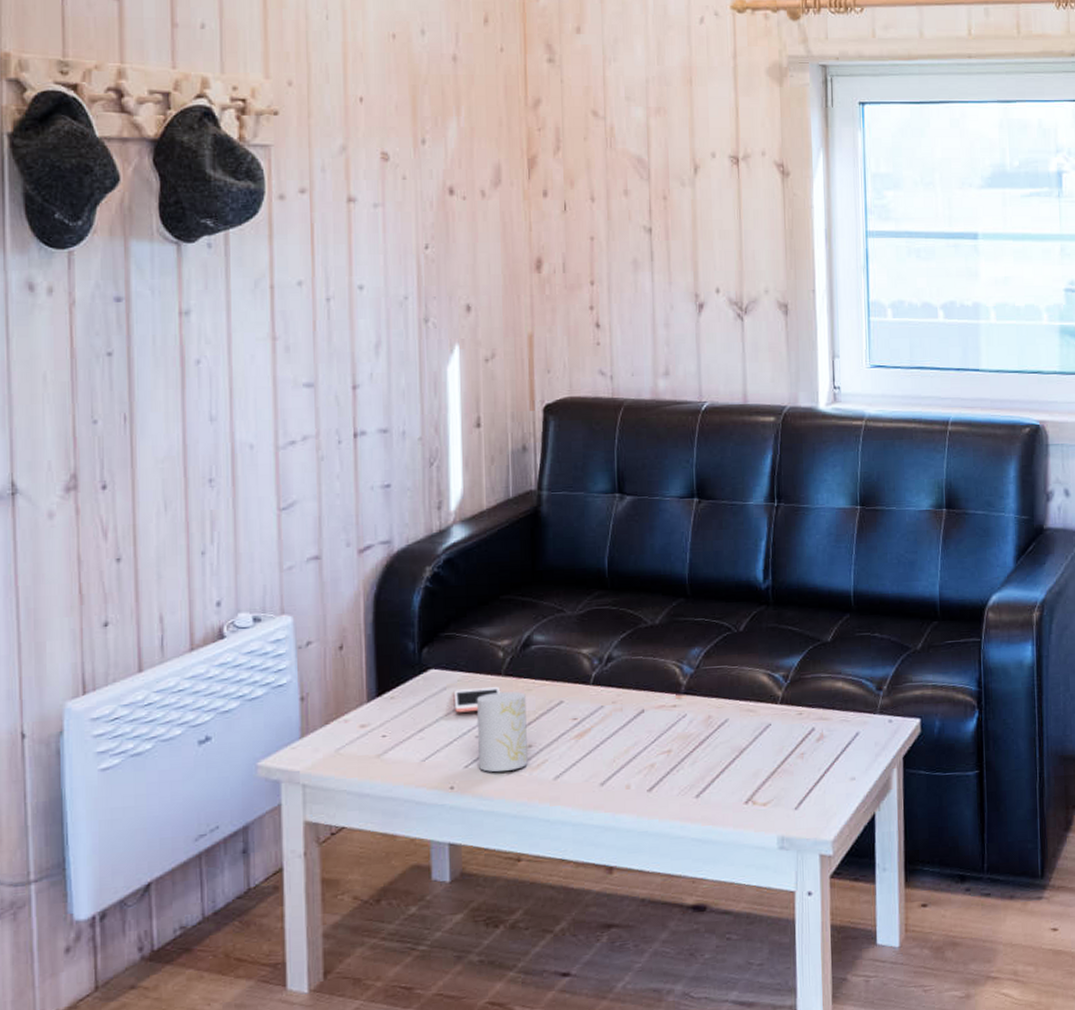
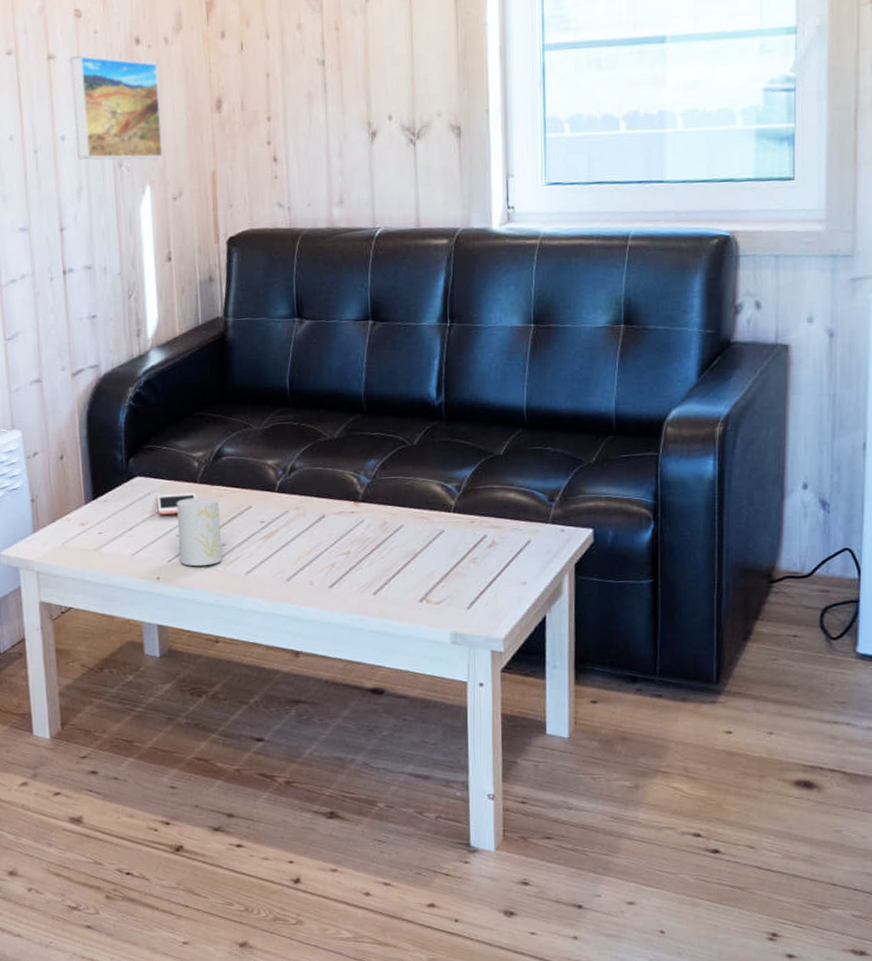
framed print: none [373,201,475,316] -> present [70,55,163,160]

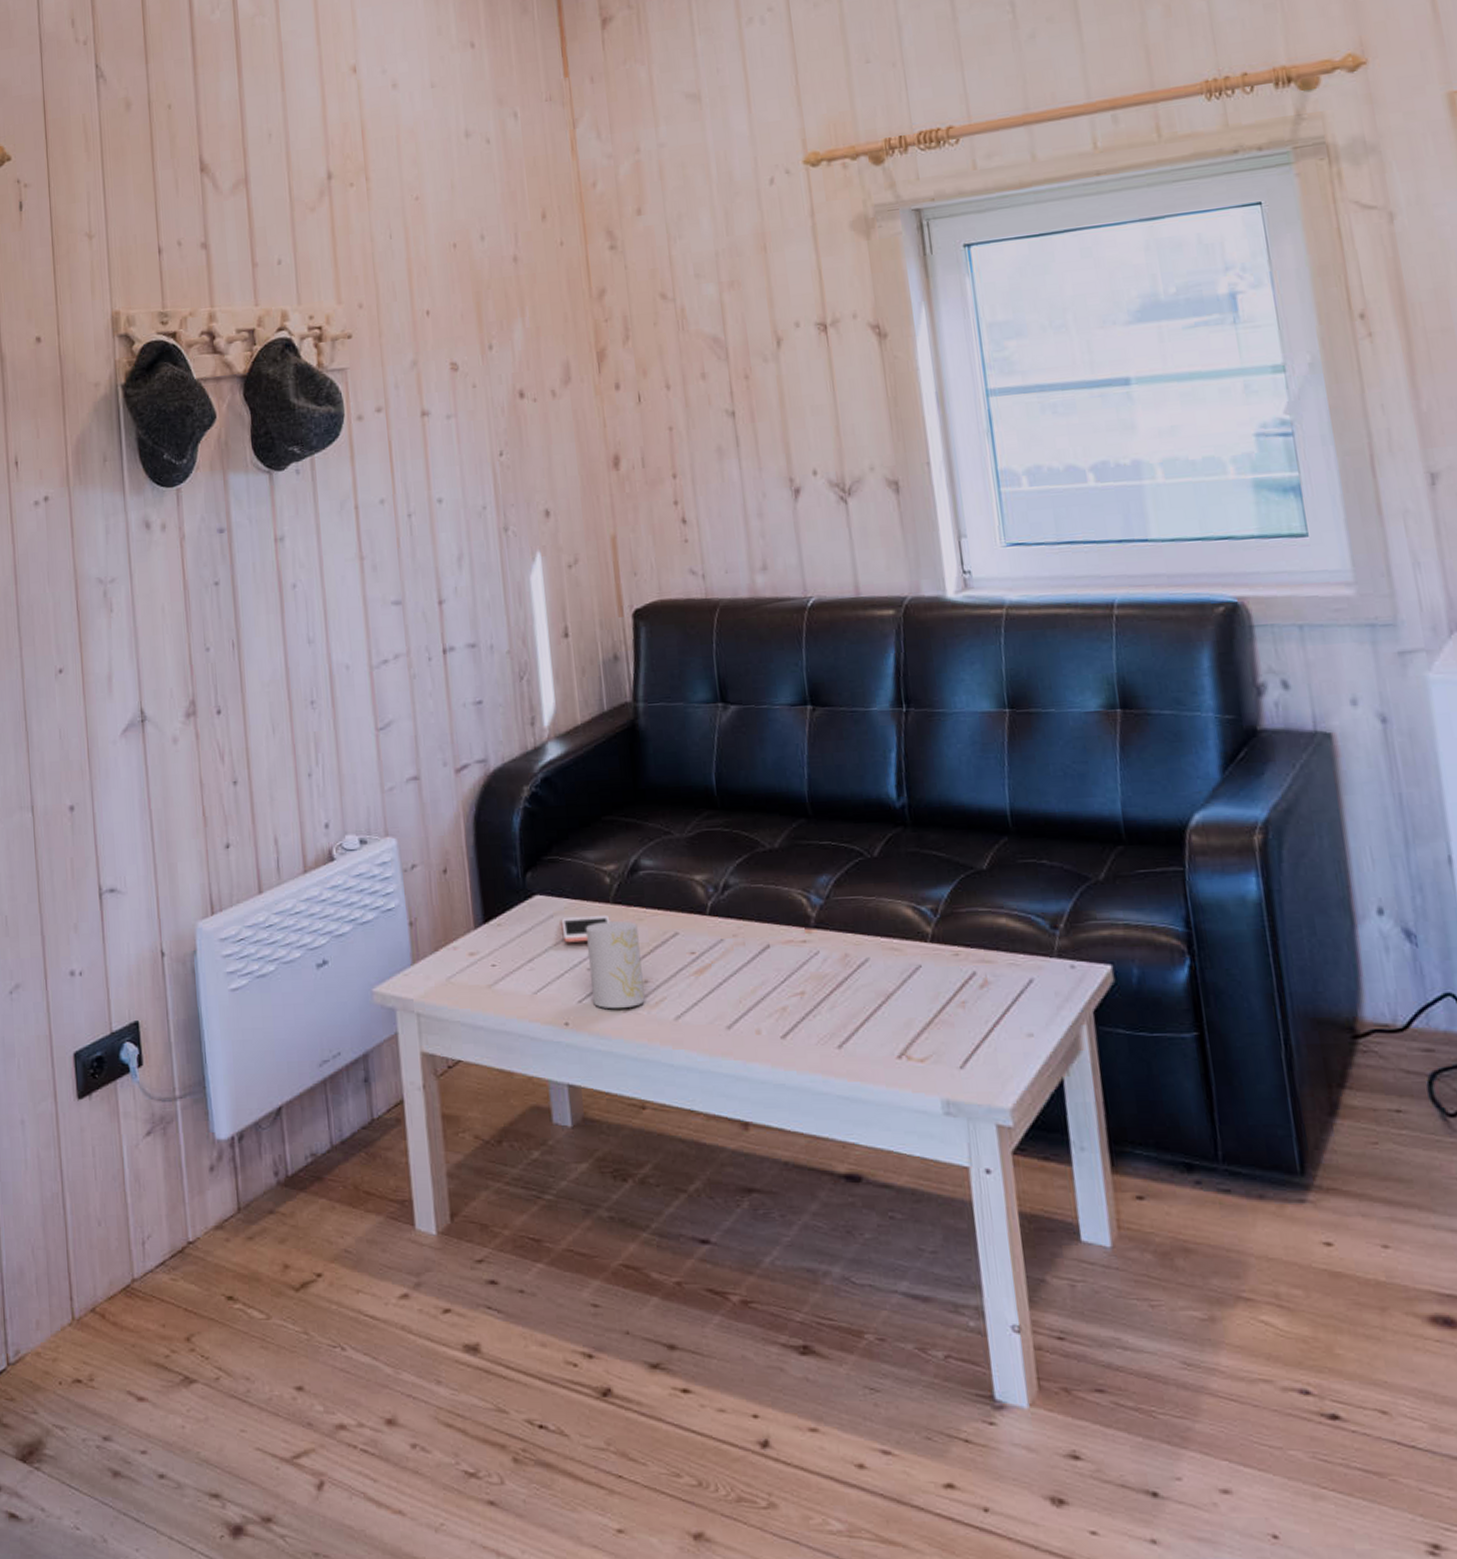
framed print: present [70,55,163,160] -> none [446,410,555,525]

